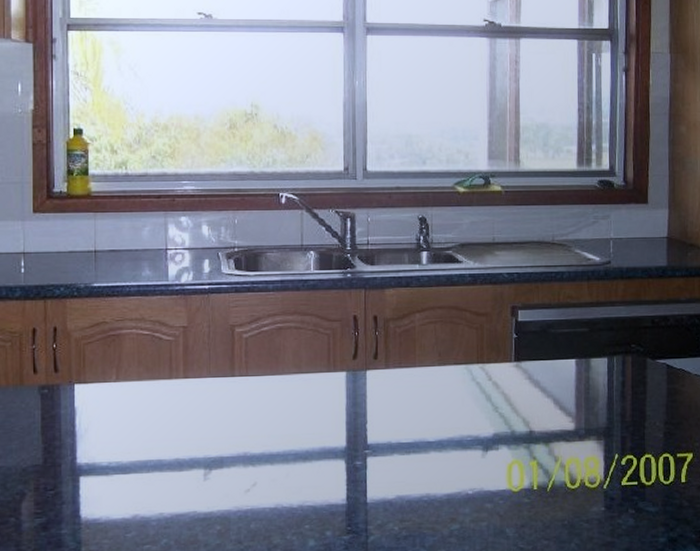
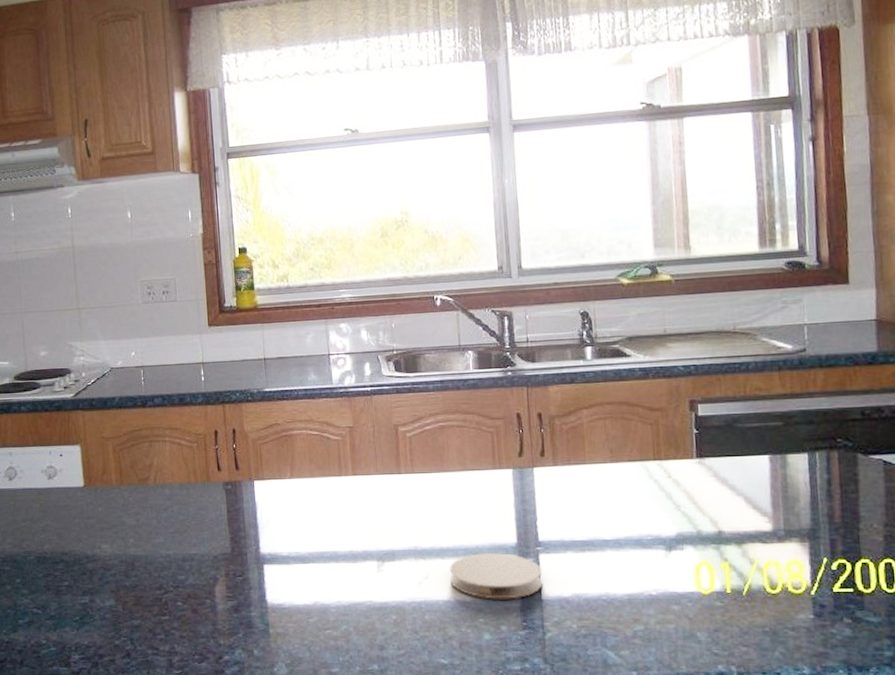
coaster: none [277,457,369,505] -> present [450,553,543,600]

